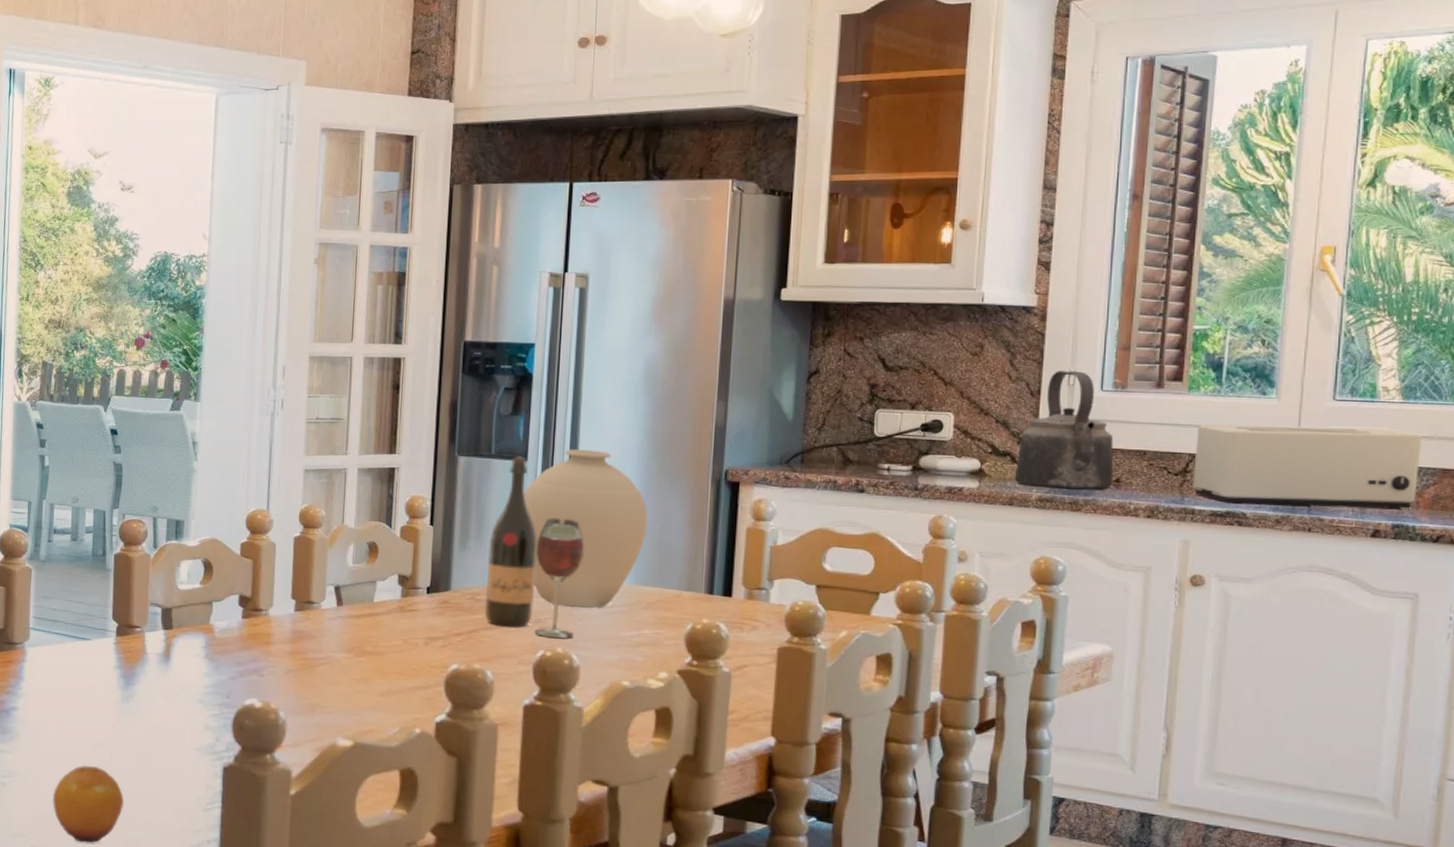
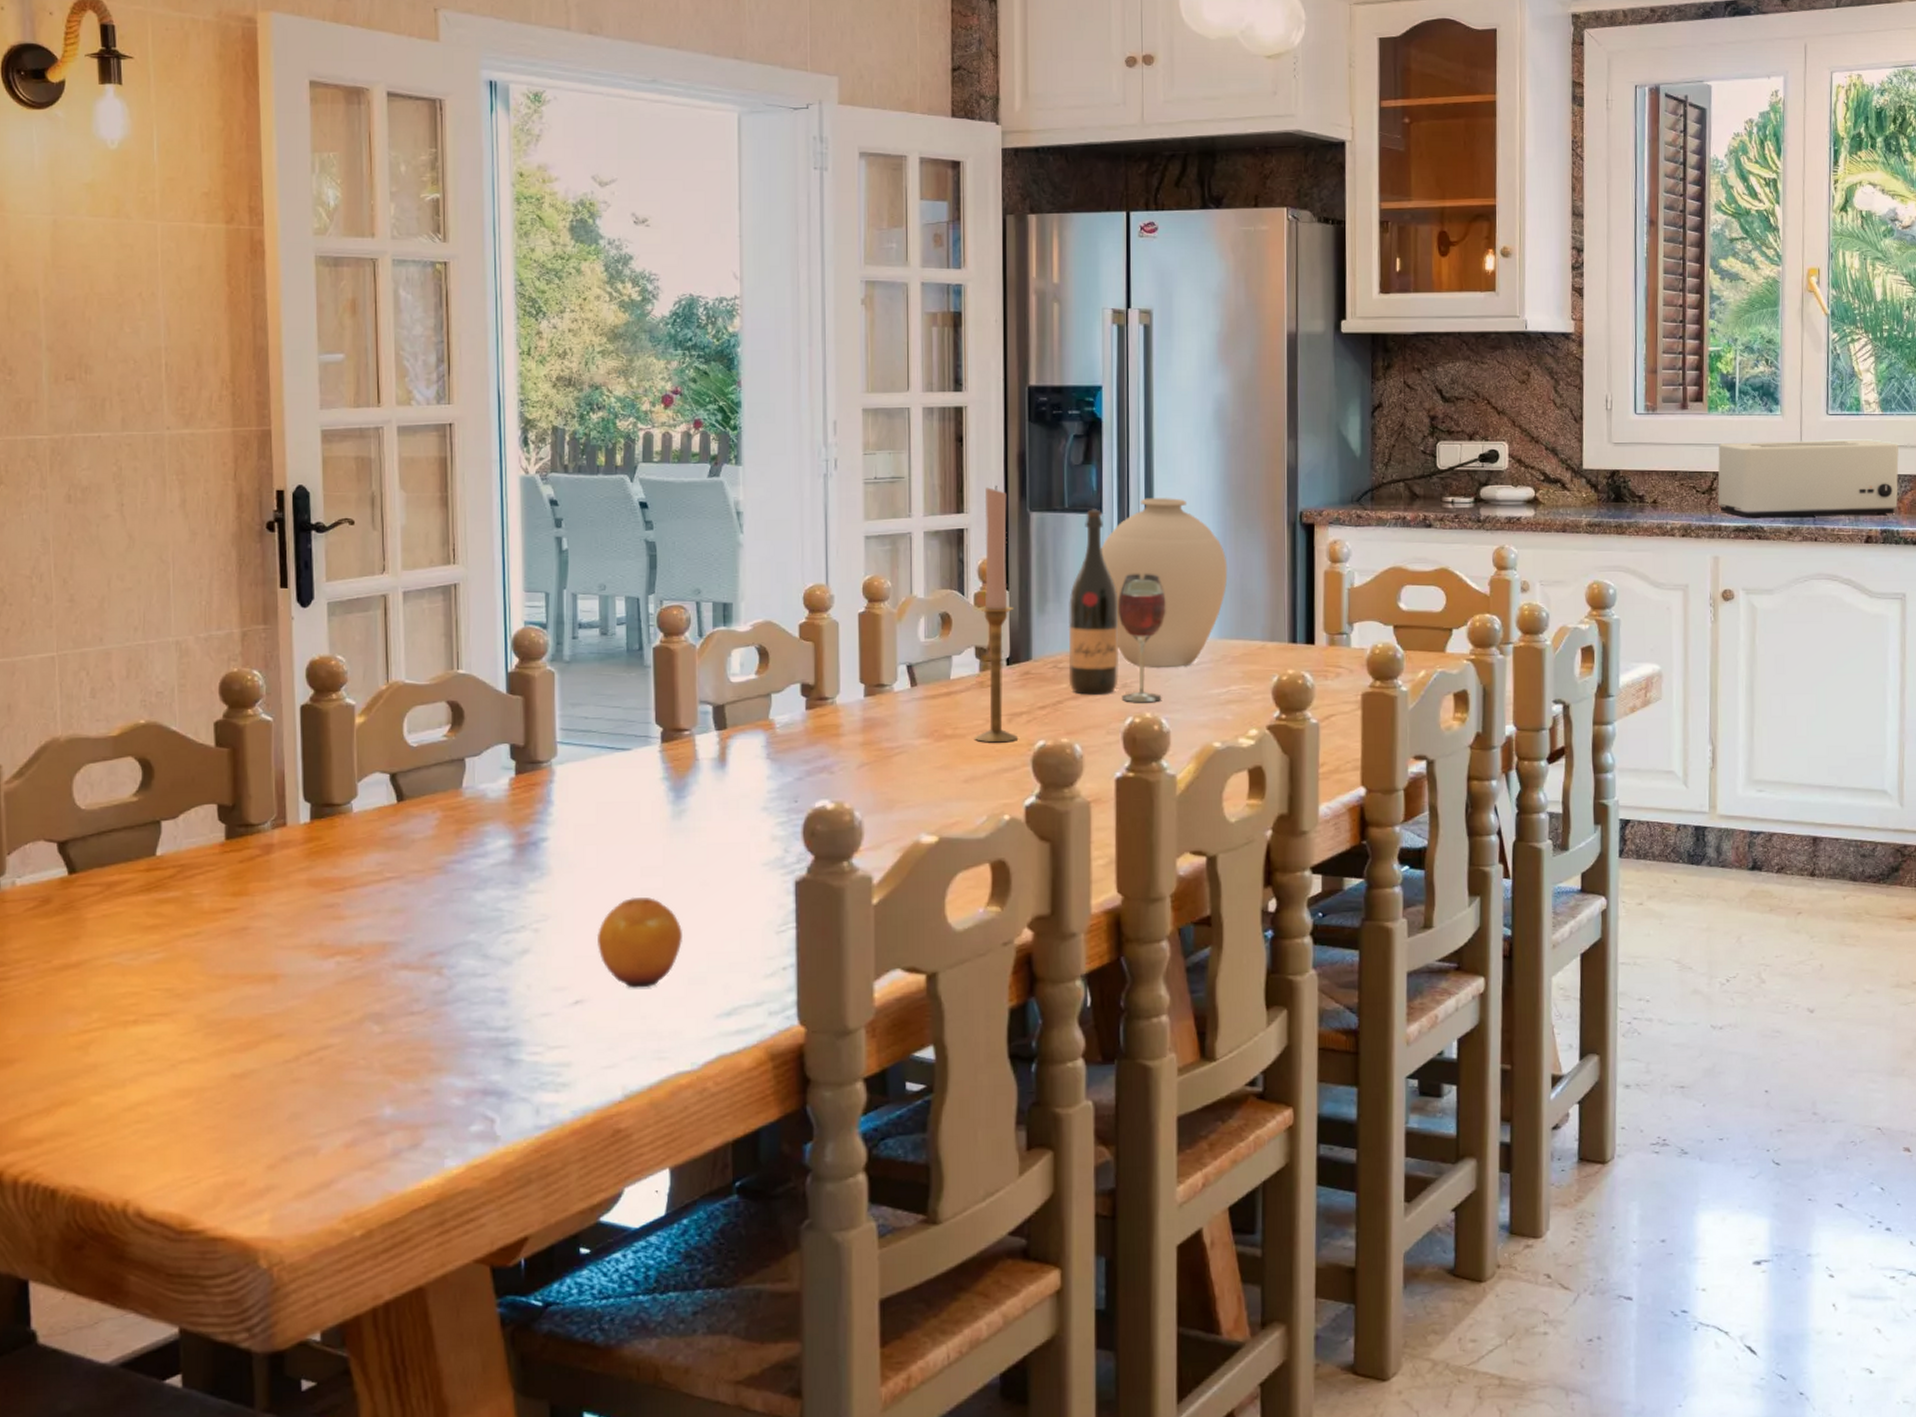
candlestick: none [392,431,437,663] -> present [974,486,1018,742]
kettle: present [1014,371,1114,490] -> none [1565,396,1651,513]

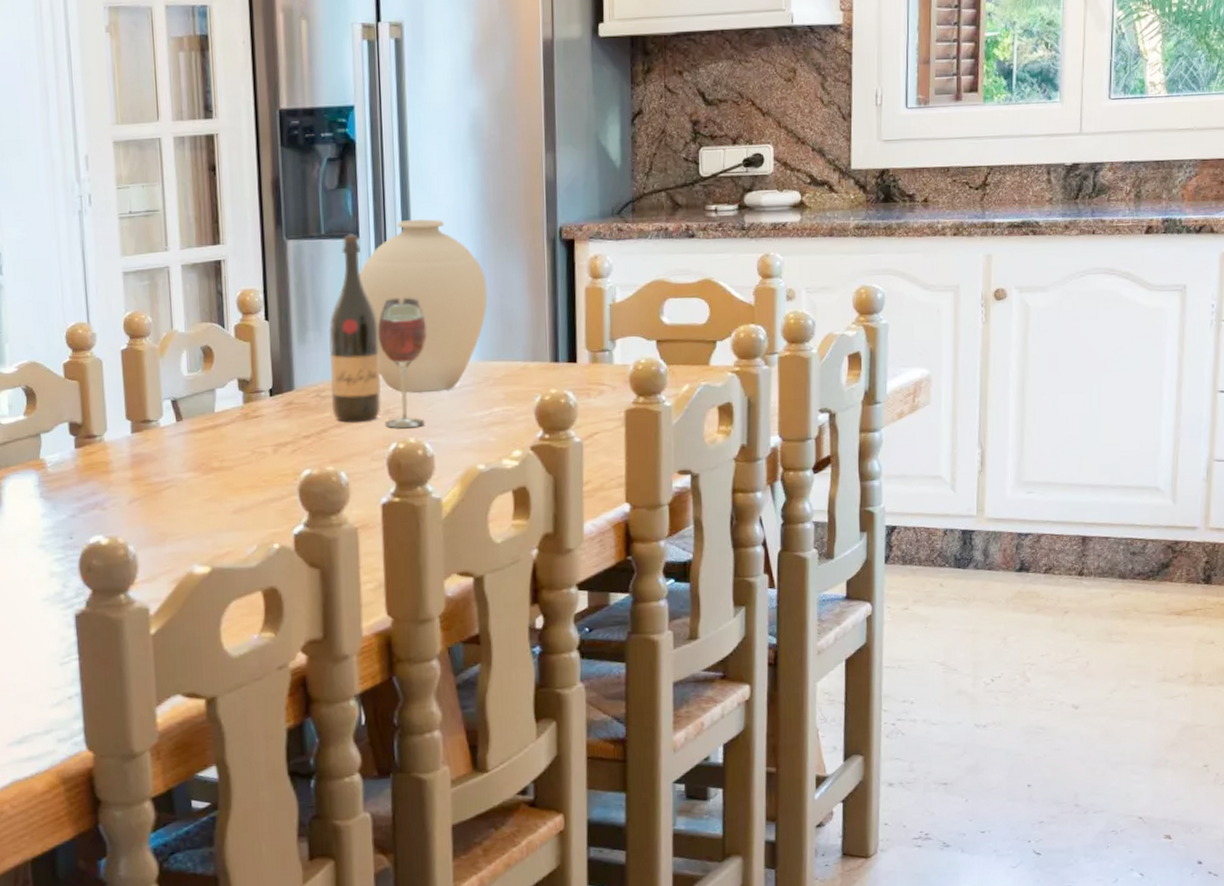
candlestick: present [974,486,1018,742] -> none [238,215,284,473]
toaster: present [1717,439,1899,519] -> none [992,123,1184,214]

